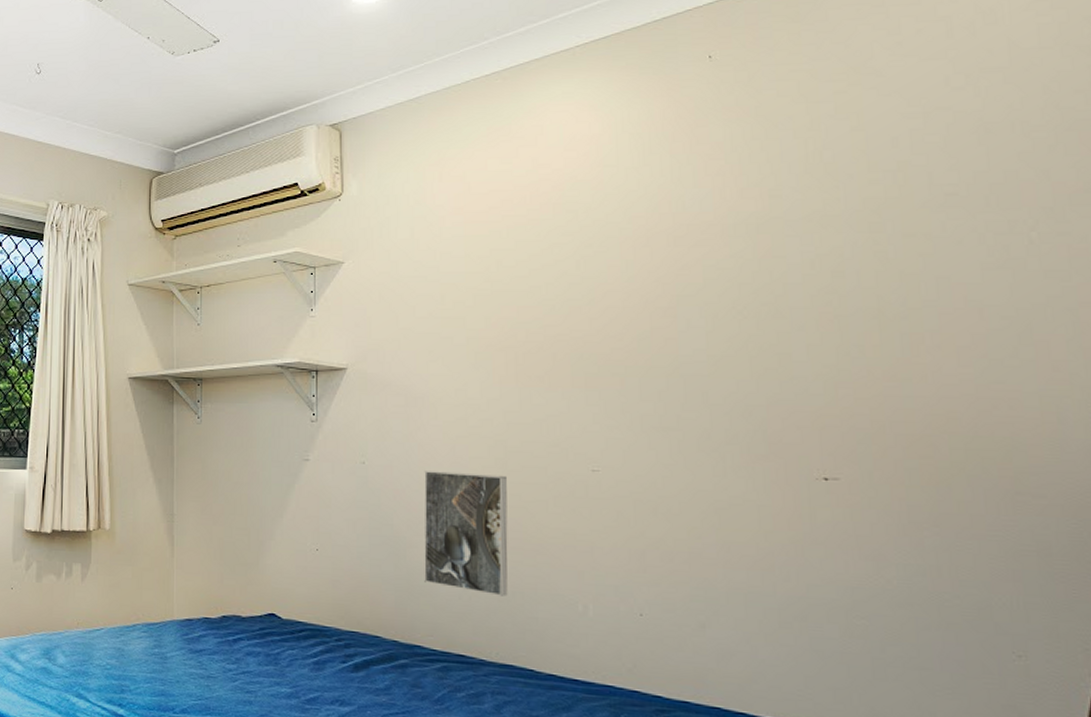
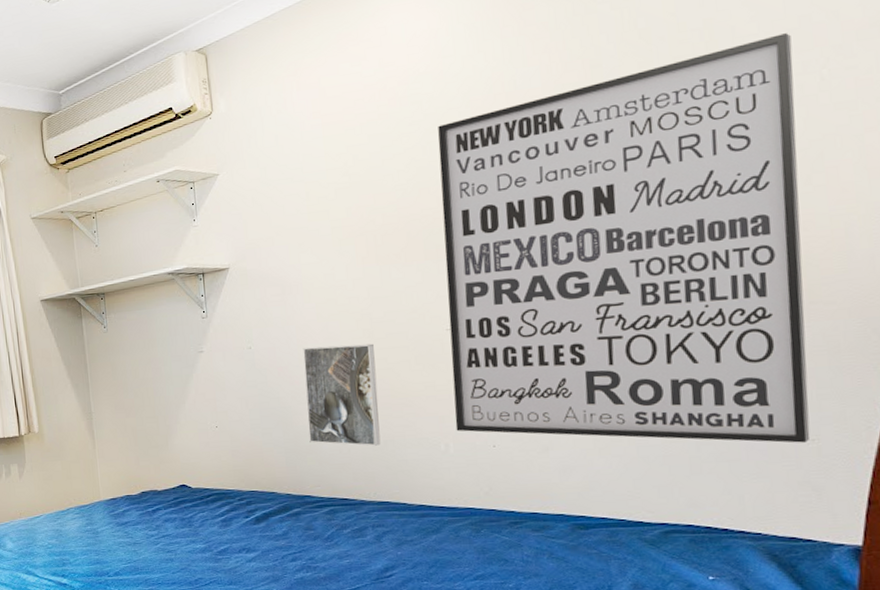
wall art: none [593,187,1017,658] -> present [438,33,811,443]

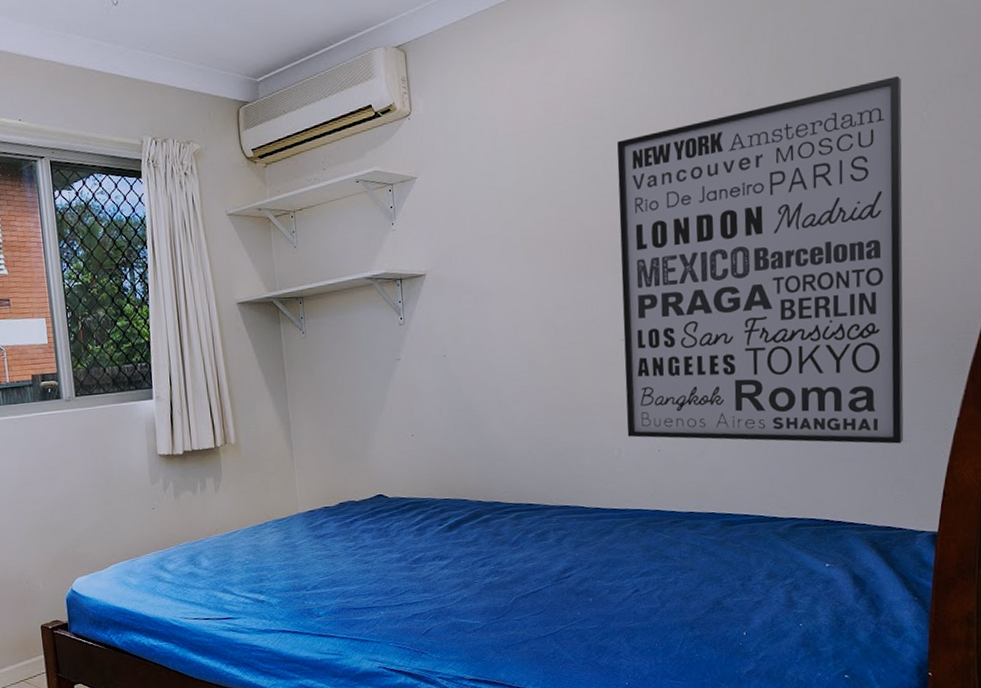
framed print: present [303,343,381,446] -> none [494,352,562,453]

